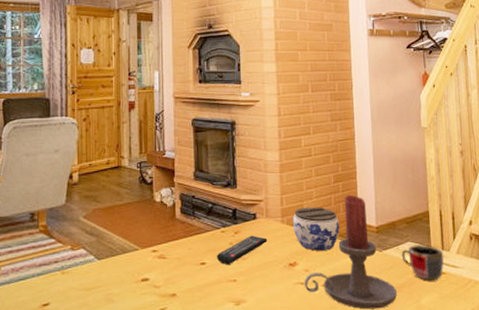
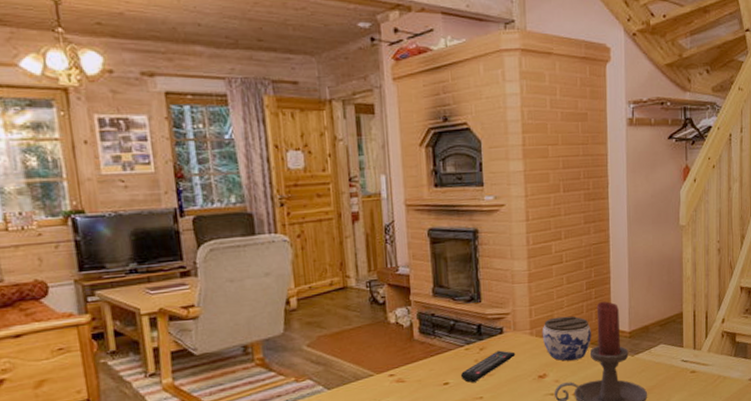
mug: present [401,244,444,281] -> none [653,345,696,381]

